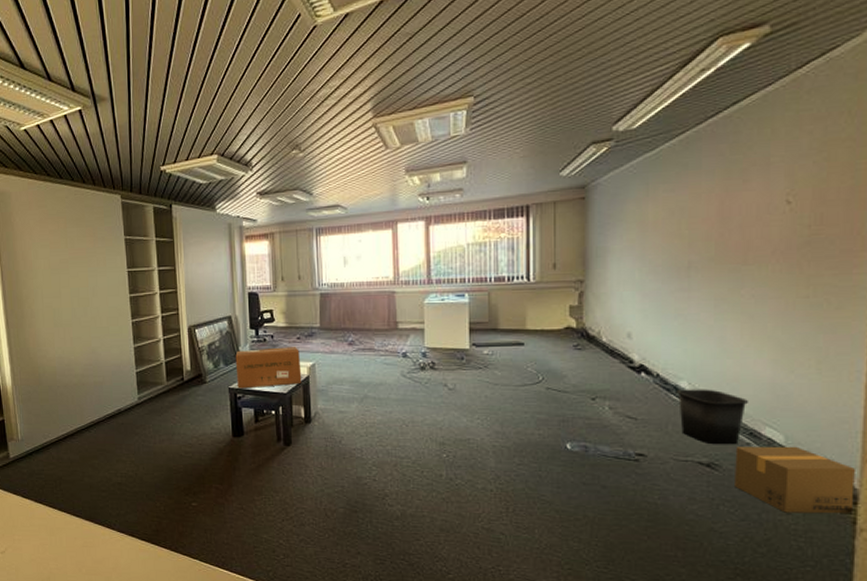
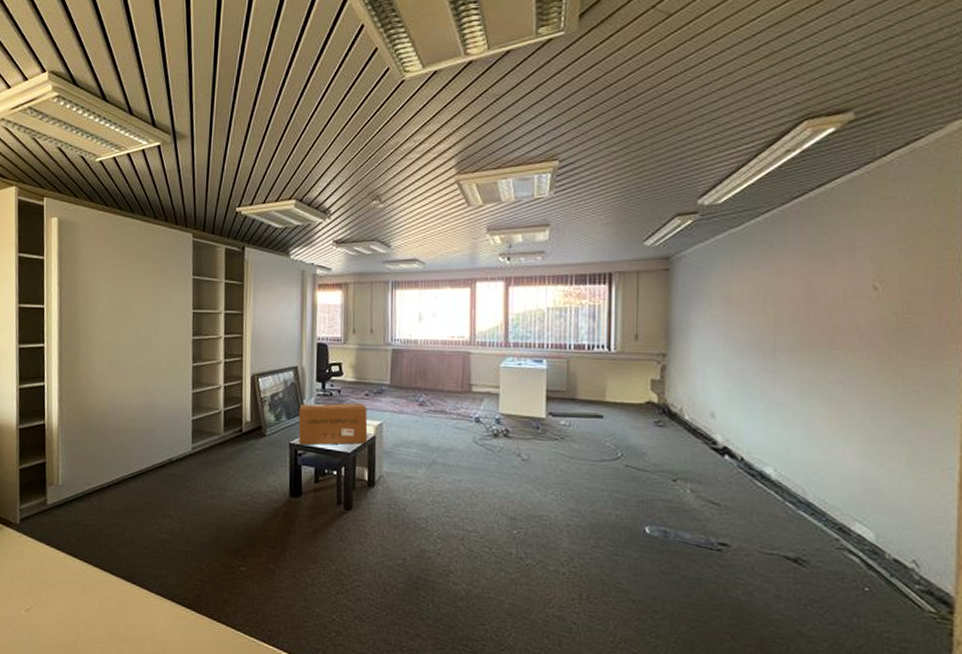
waste bin: present [677,389,748,445] -> none [762,475,836,540]
cardboard box: present [735,446,855,514] -> none [823,542,950,624]

